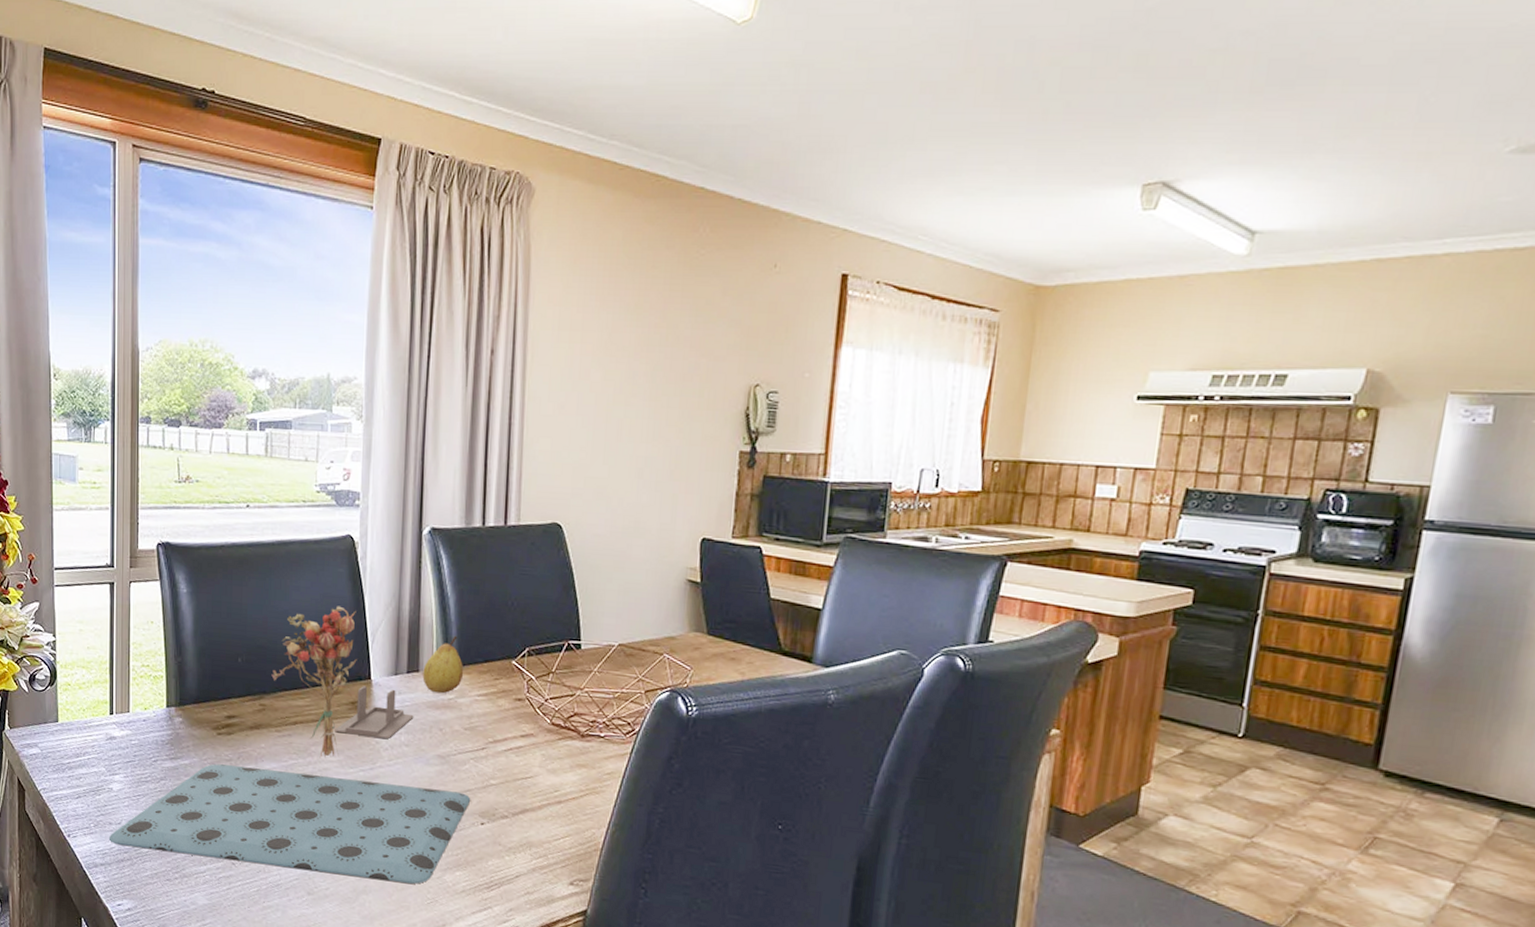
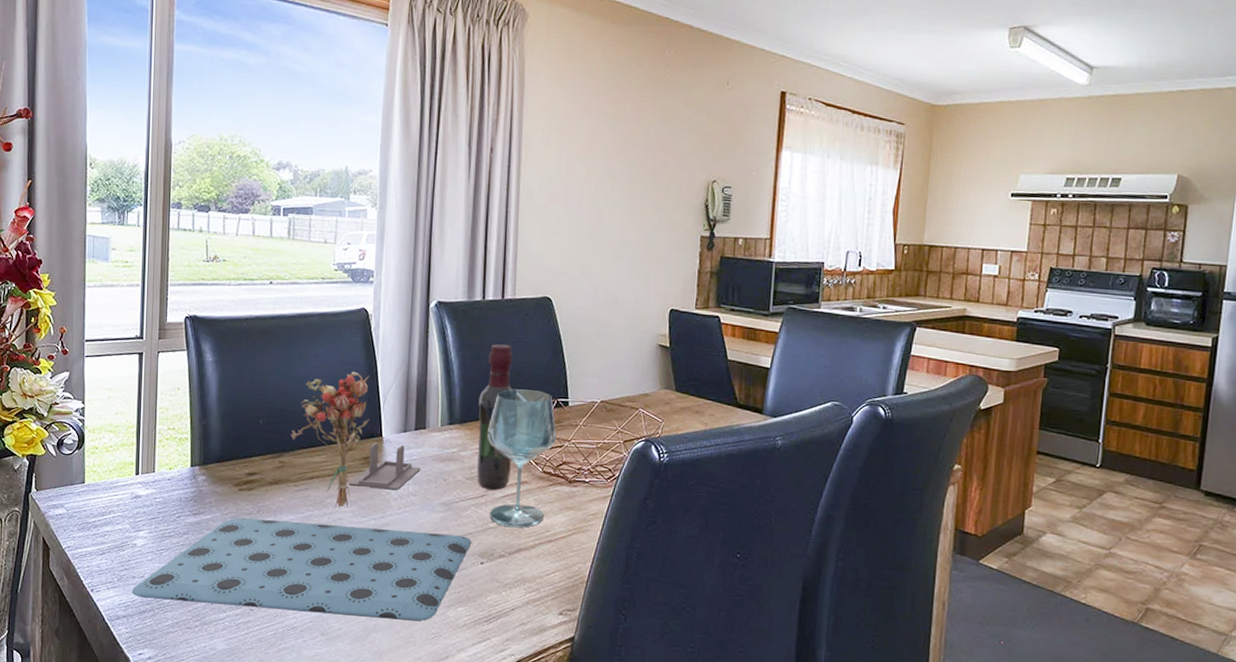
fruit: present [422,635,464,694] -> none [429,396,466,448]
wine bottle: none [476,577,518,743] -> present [477,344,513,490]
wine glass: none [487,628,568,786] -> present [487,389,557,528]

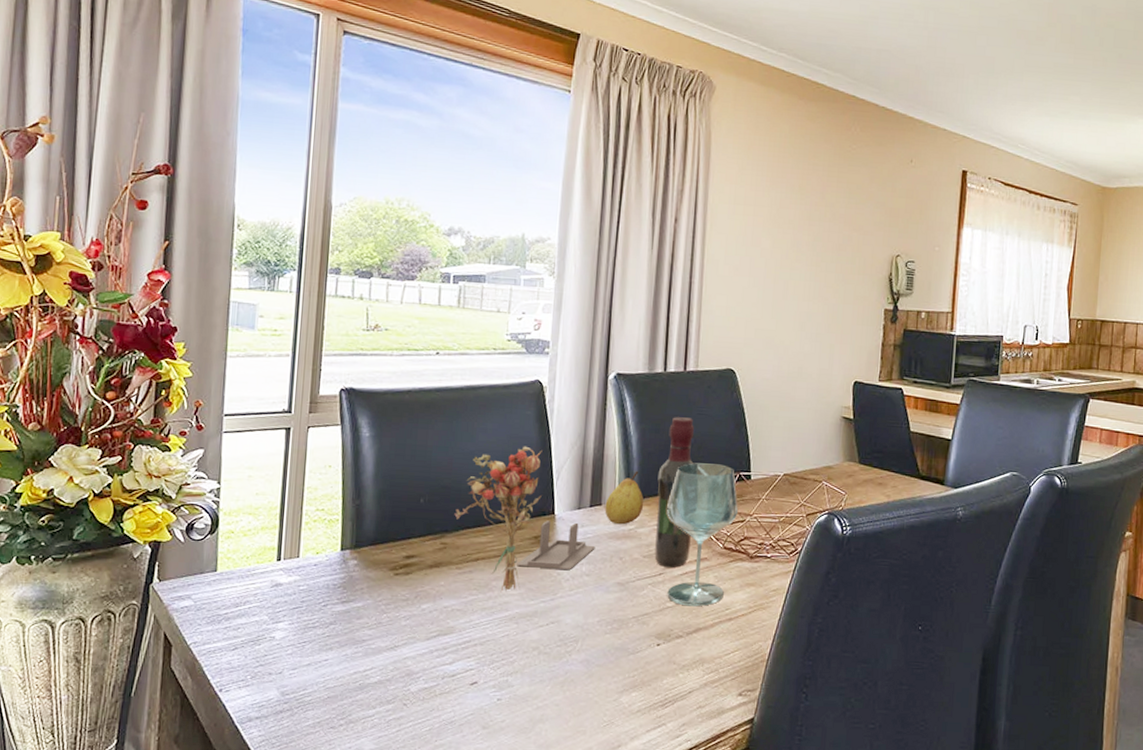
placemat: present [132,517,472,621] -> none [268,604,648,709]
fruit: none [429,396,466,448] -> present [605,471,644,525]

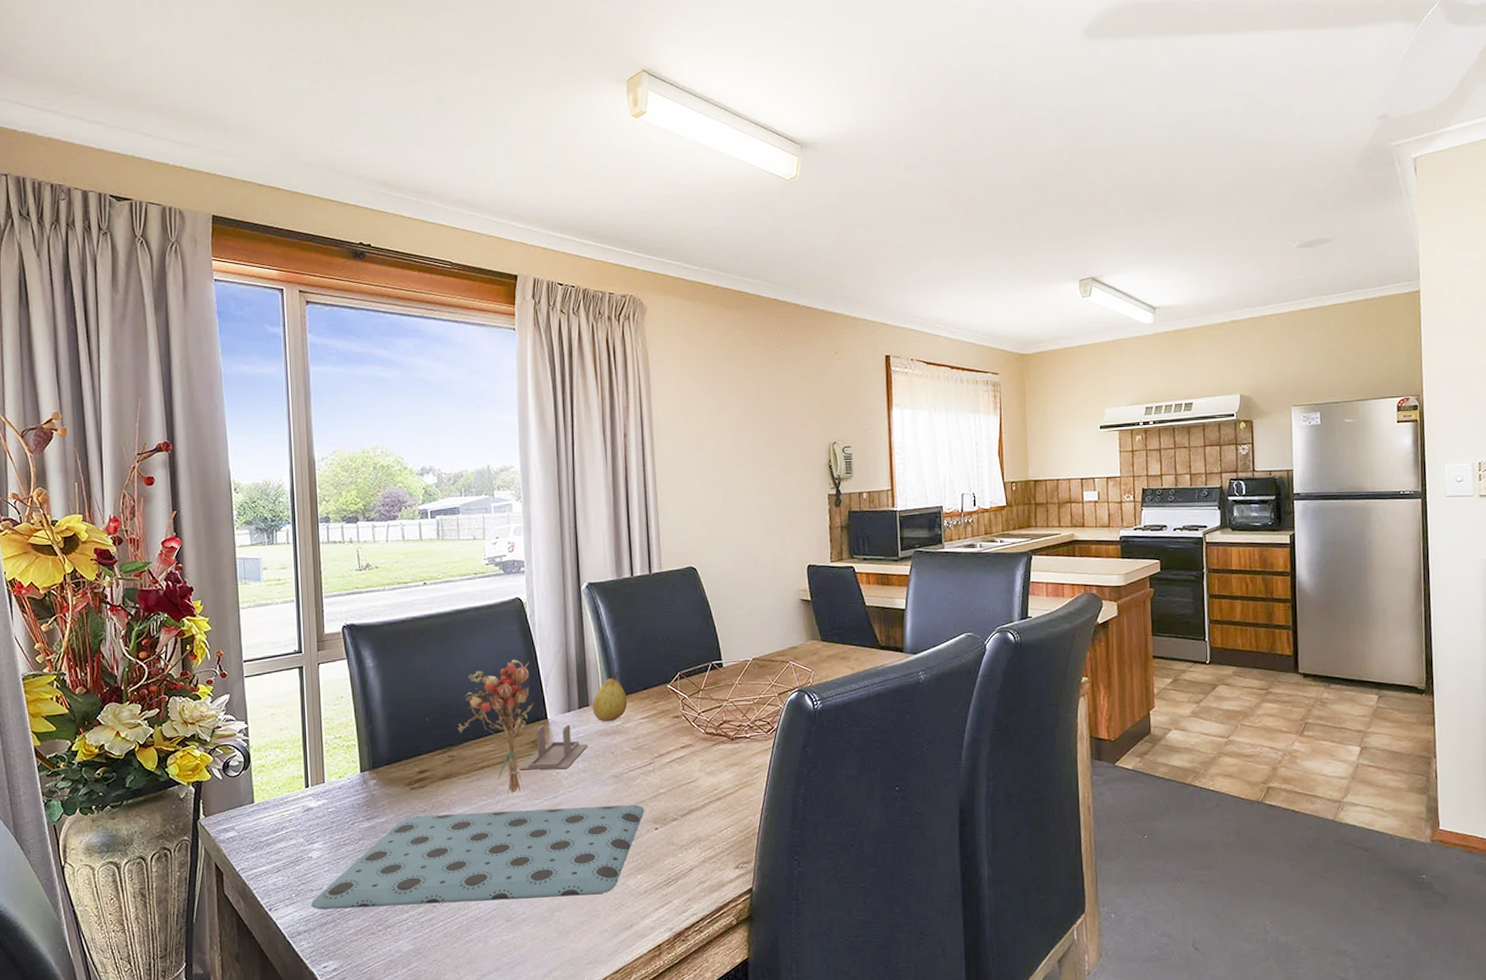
placemat: none [268,604,648,709] -> present [312,805,645,910]
wine bottle: present [654,417,695,567] -> none [637,616,675,757]
wine glass: present [666,463,739,607] -> none [648,656,715,791]

